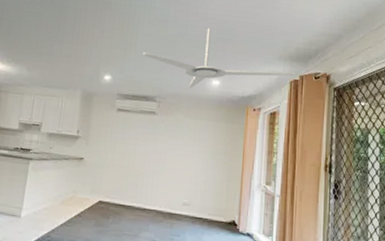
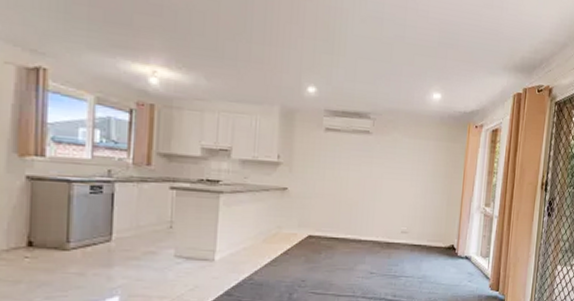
ceiling fan: present [142,28,297,88] -> none [353,29,521,103]

